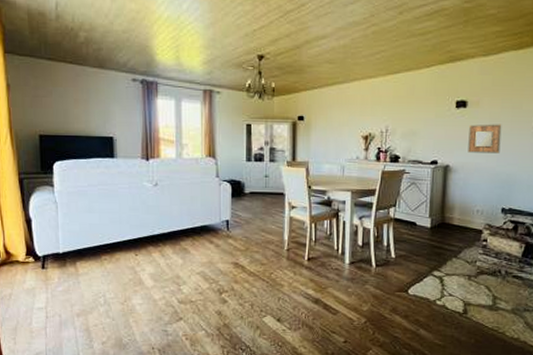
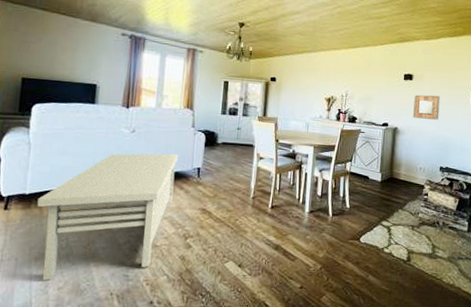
coffee table: none [71,206,206,336] -> present [37,153,179,281]

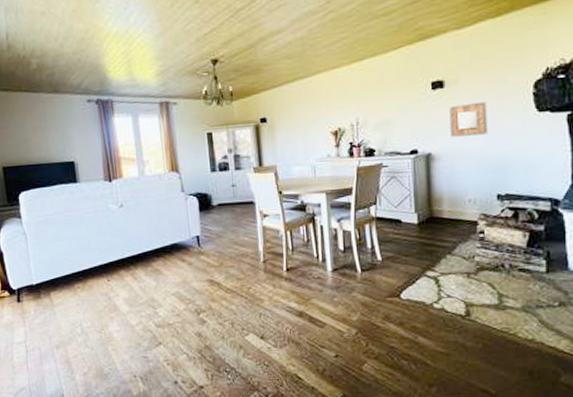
coffee table: present [37,153,179,281] -> none [45,224,177,367]

